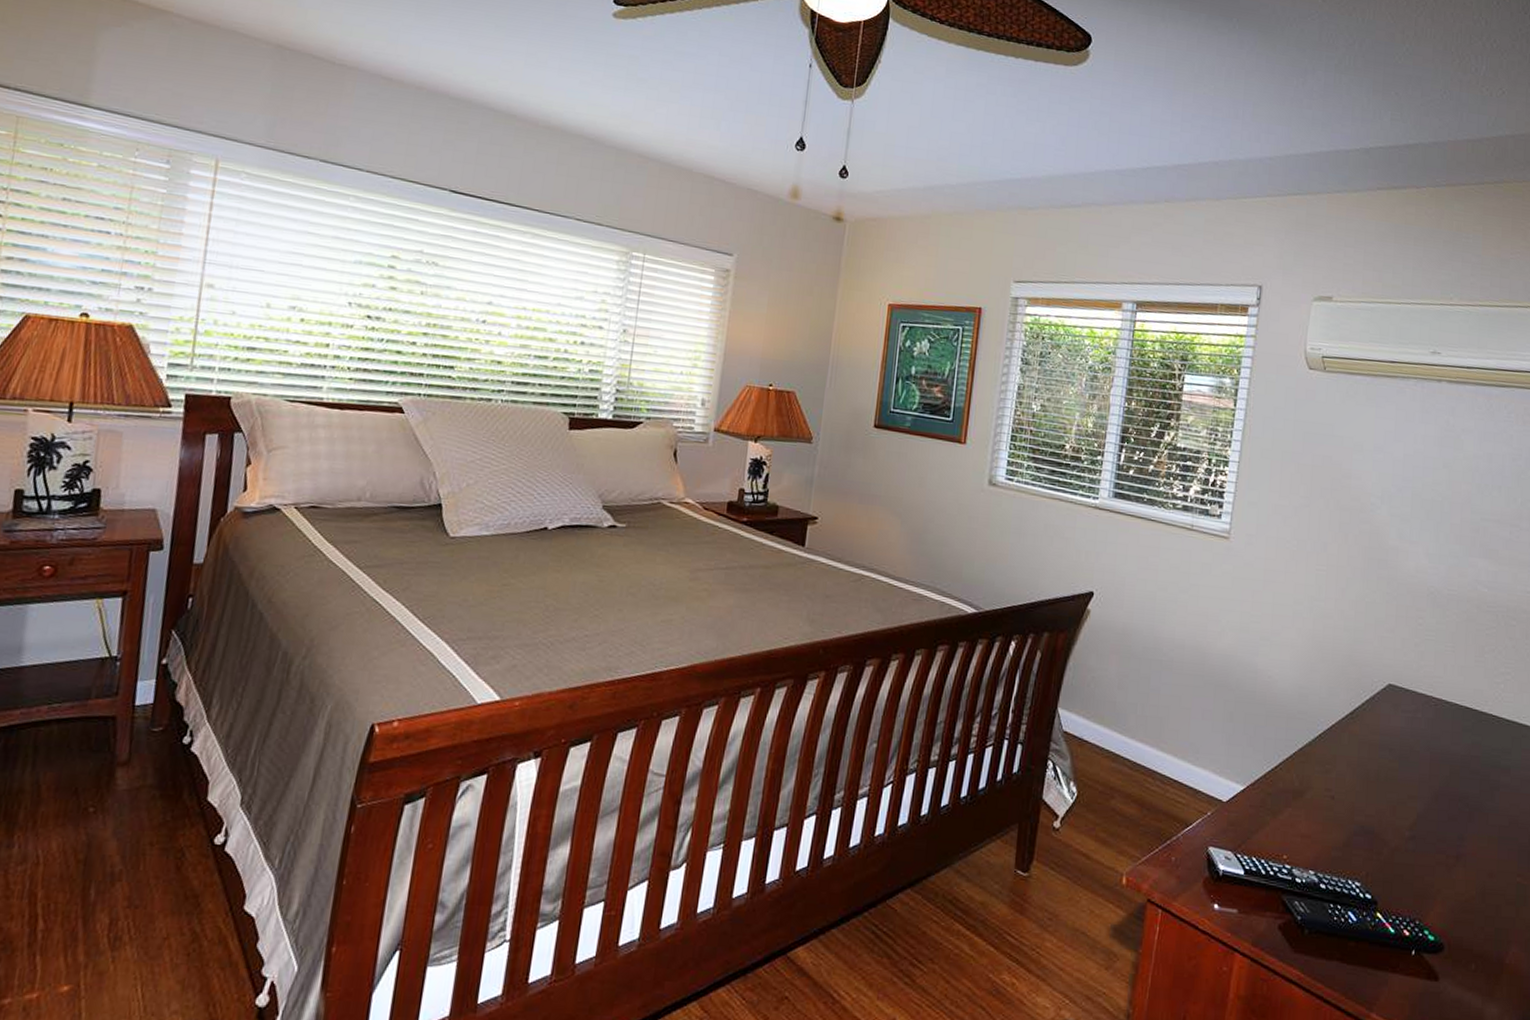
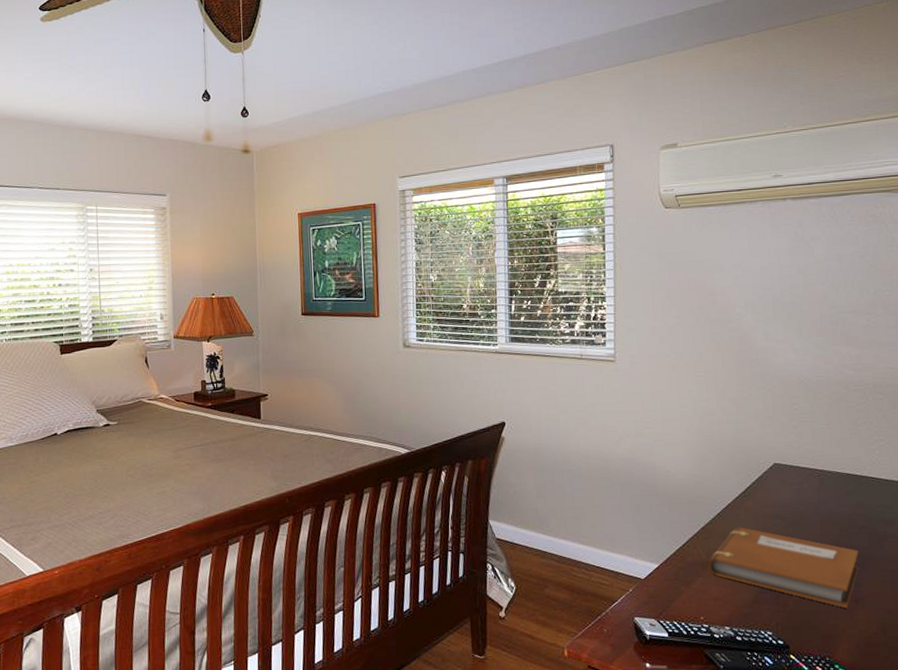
notebook: none [1300,753,1468,865] -> present [708,527,859,609]

